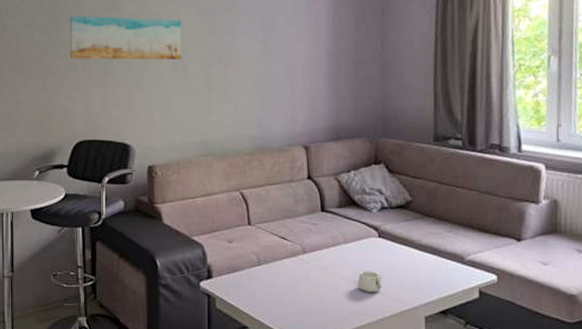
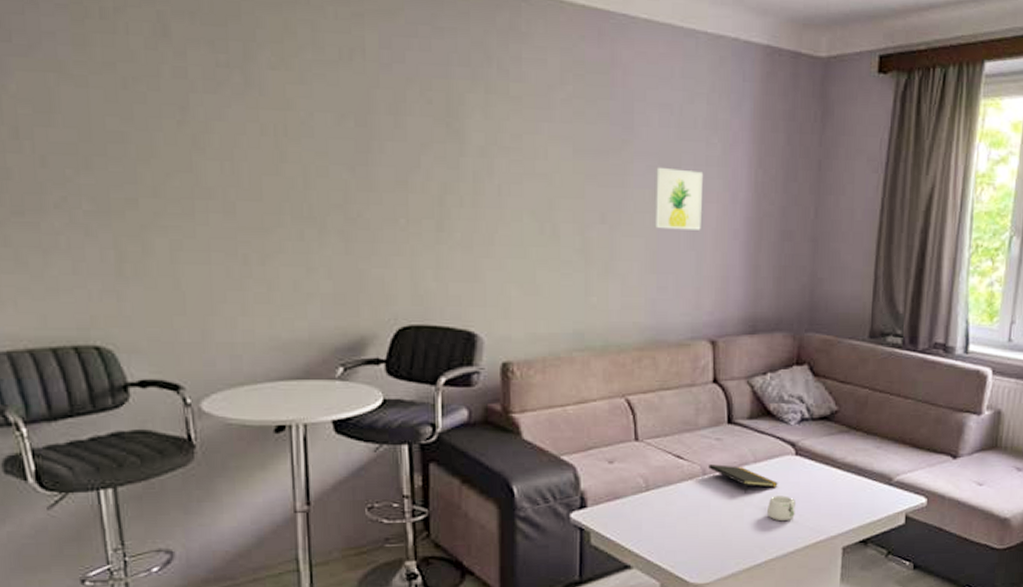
wall art: present [69,15,182,60] -> none [384,143,551,217]
wall art: none [256,19,293,64] -> present [654,166,704,230]
notepad: none [307,245,365,269] -> present [709,464,778,493]

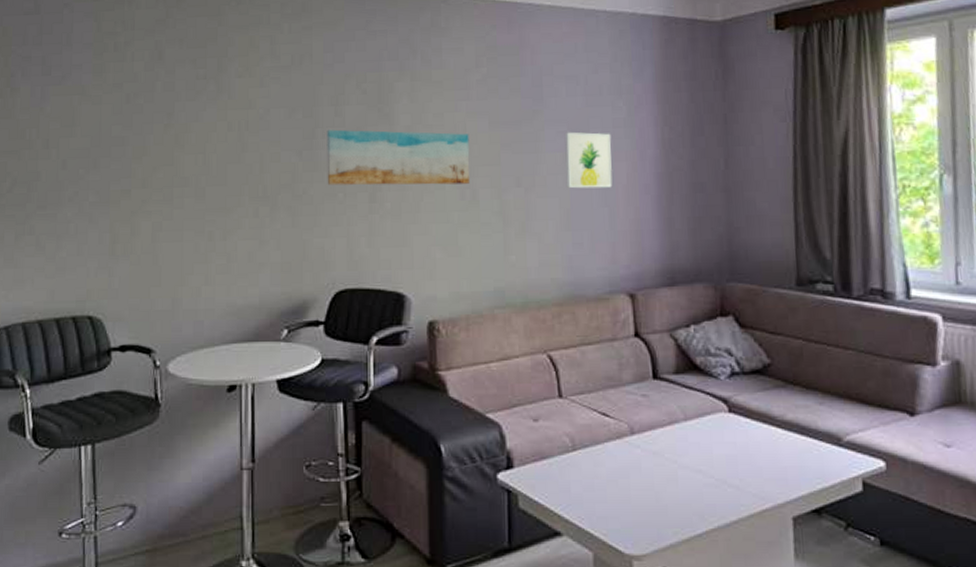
wall art: none [384,143,551,217] -> present [327,129,471,186]
notepad: present [709,464,778,493] -> none [636,423,713,454]
mug: present [767,495,795,520] -> none [703,457,735,485]

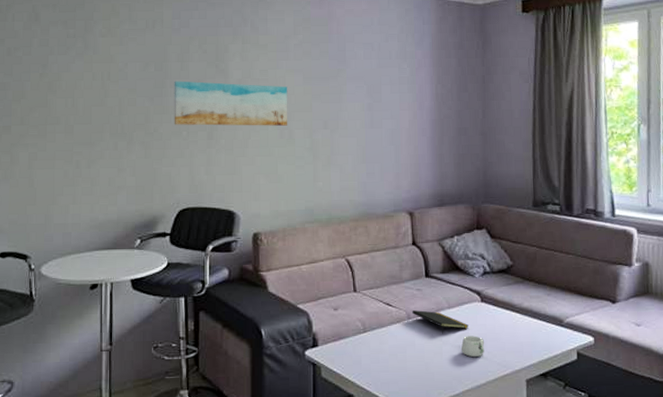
wall art: present [564,132,613,189] -> none [362,87,398,131]
notepad: none [636,423,713,454] -> present [412,310,469,334]
mug: none [703,457,735,485] -> present [461,336,484,357]

